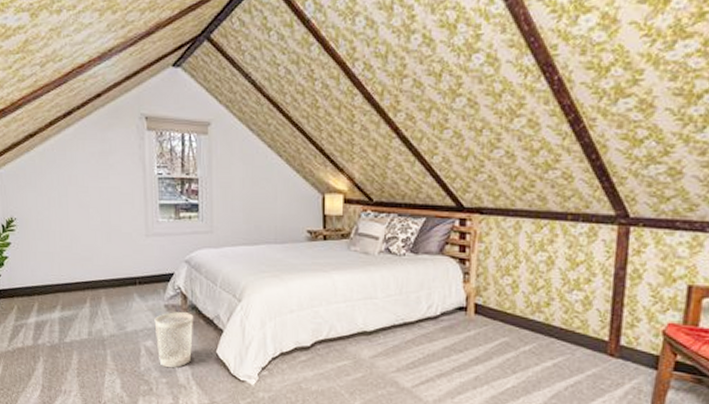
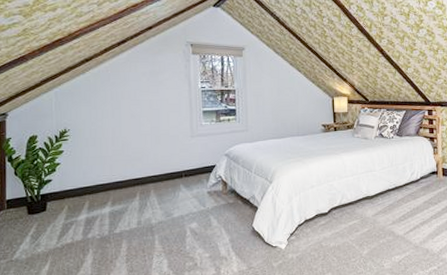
wastebasket: present [154,312,193,368] -> none [198,196,233,244]

